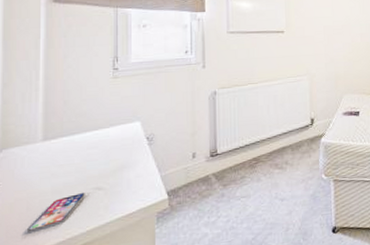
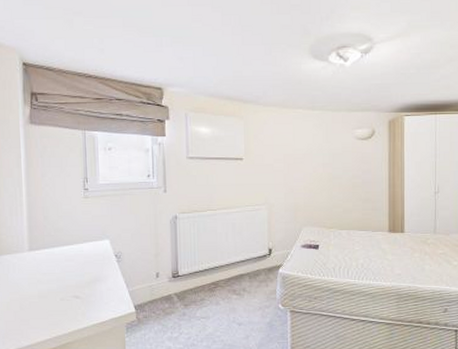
smartphone: present [26,193,85,234] -> none [21,300,66,329]

